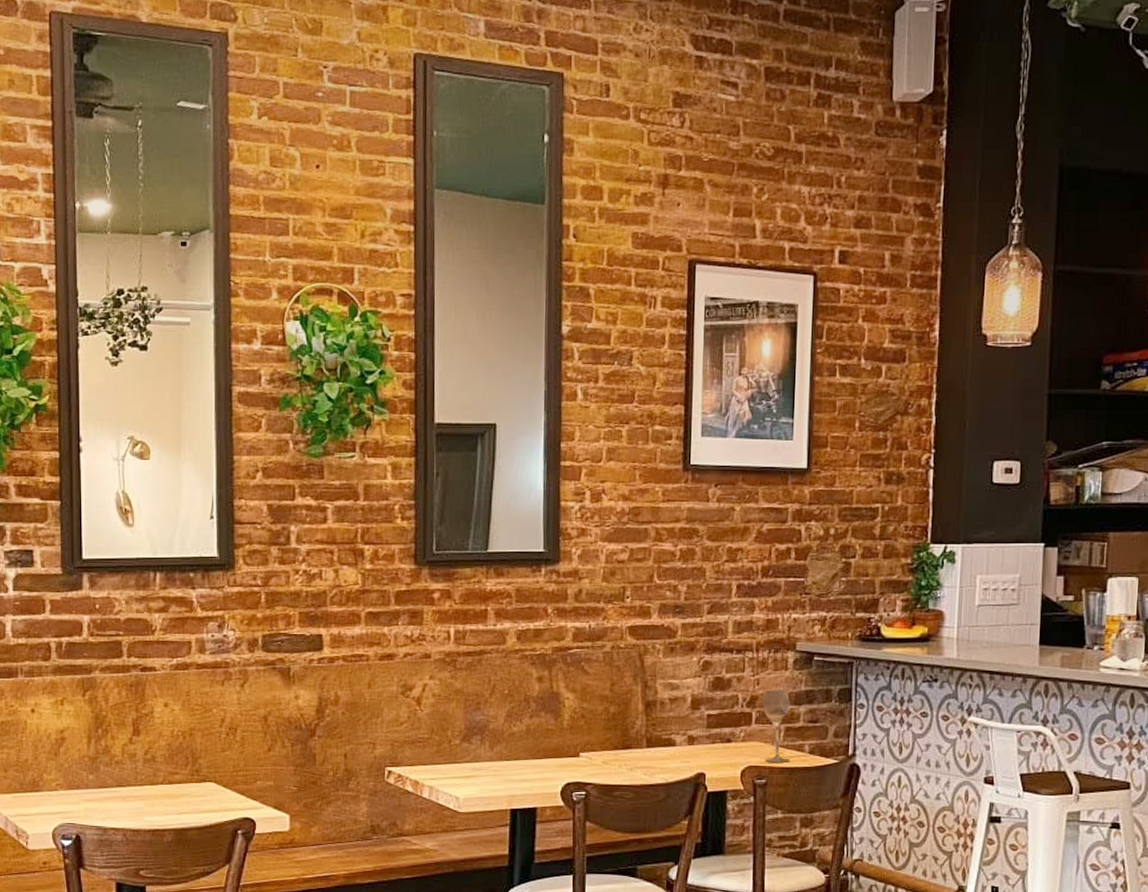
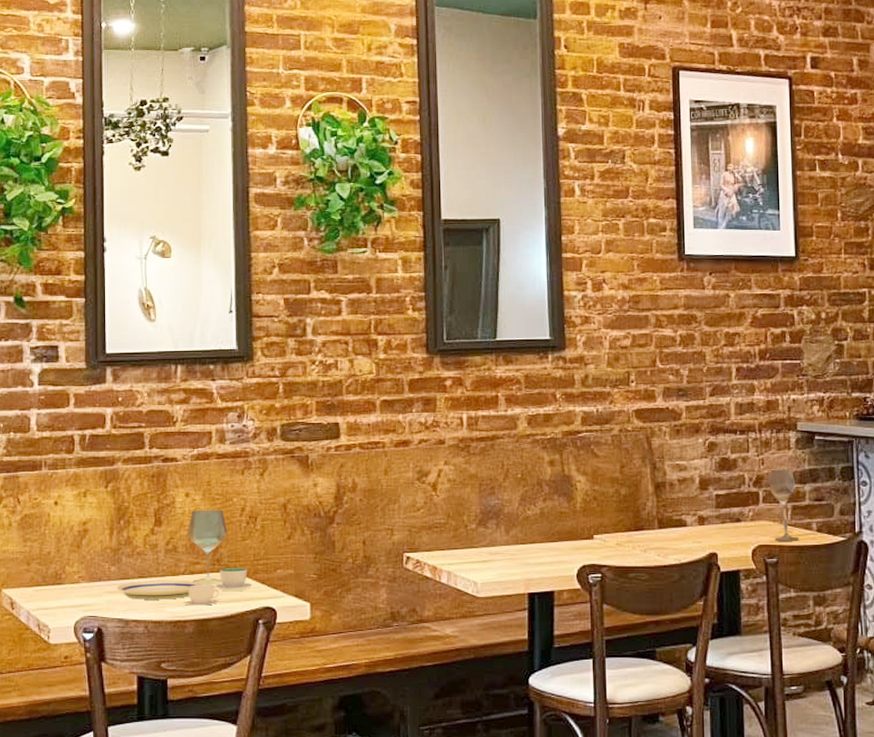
plate: none [95,789,182,809] -> present [117,580,203,600]
teacup: none [162,794,198,815] -> present [183,584,219,606]
wine glass: none [166,720,207,796] -> present [188,510,228,586]
cup: none [194,779,232,802] -> present [215,568,252,592]

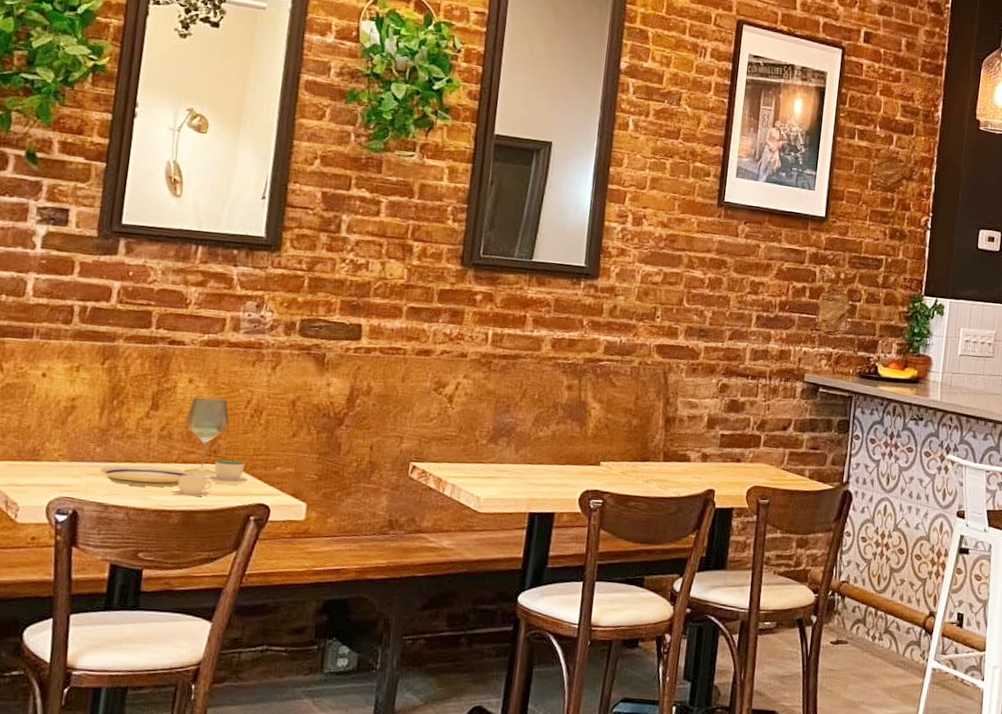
wineglass: present [768,469,799,541] -> none [769,415,796,485]

